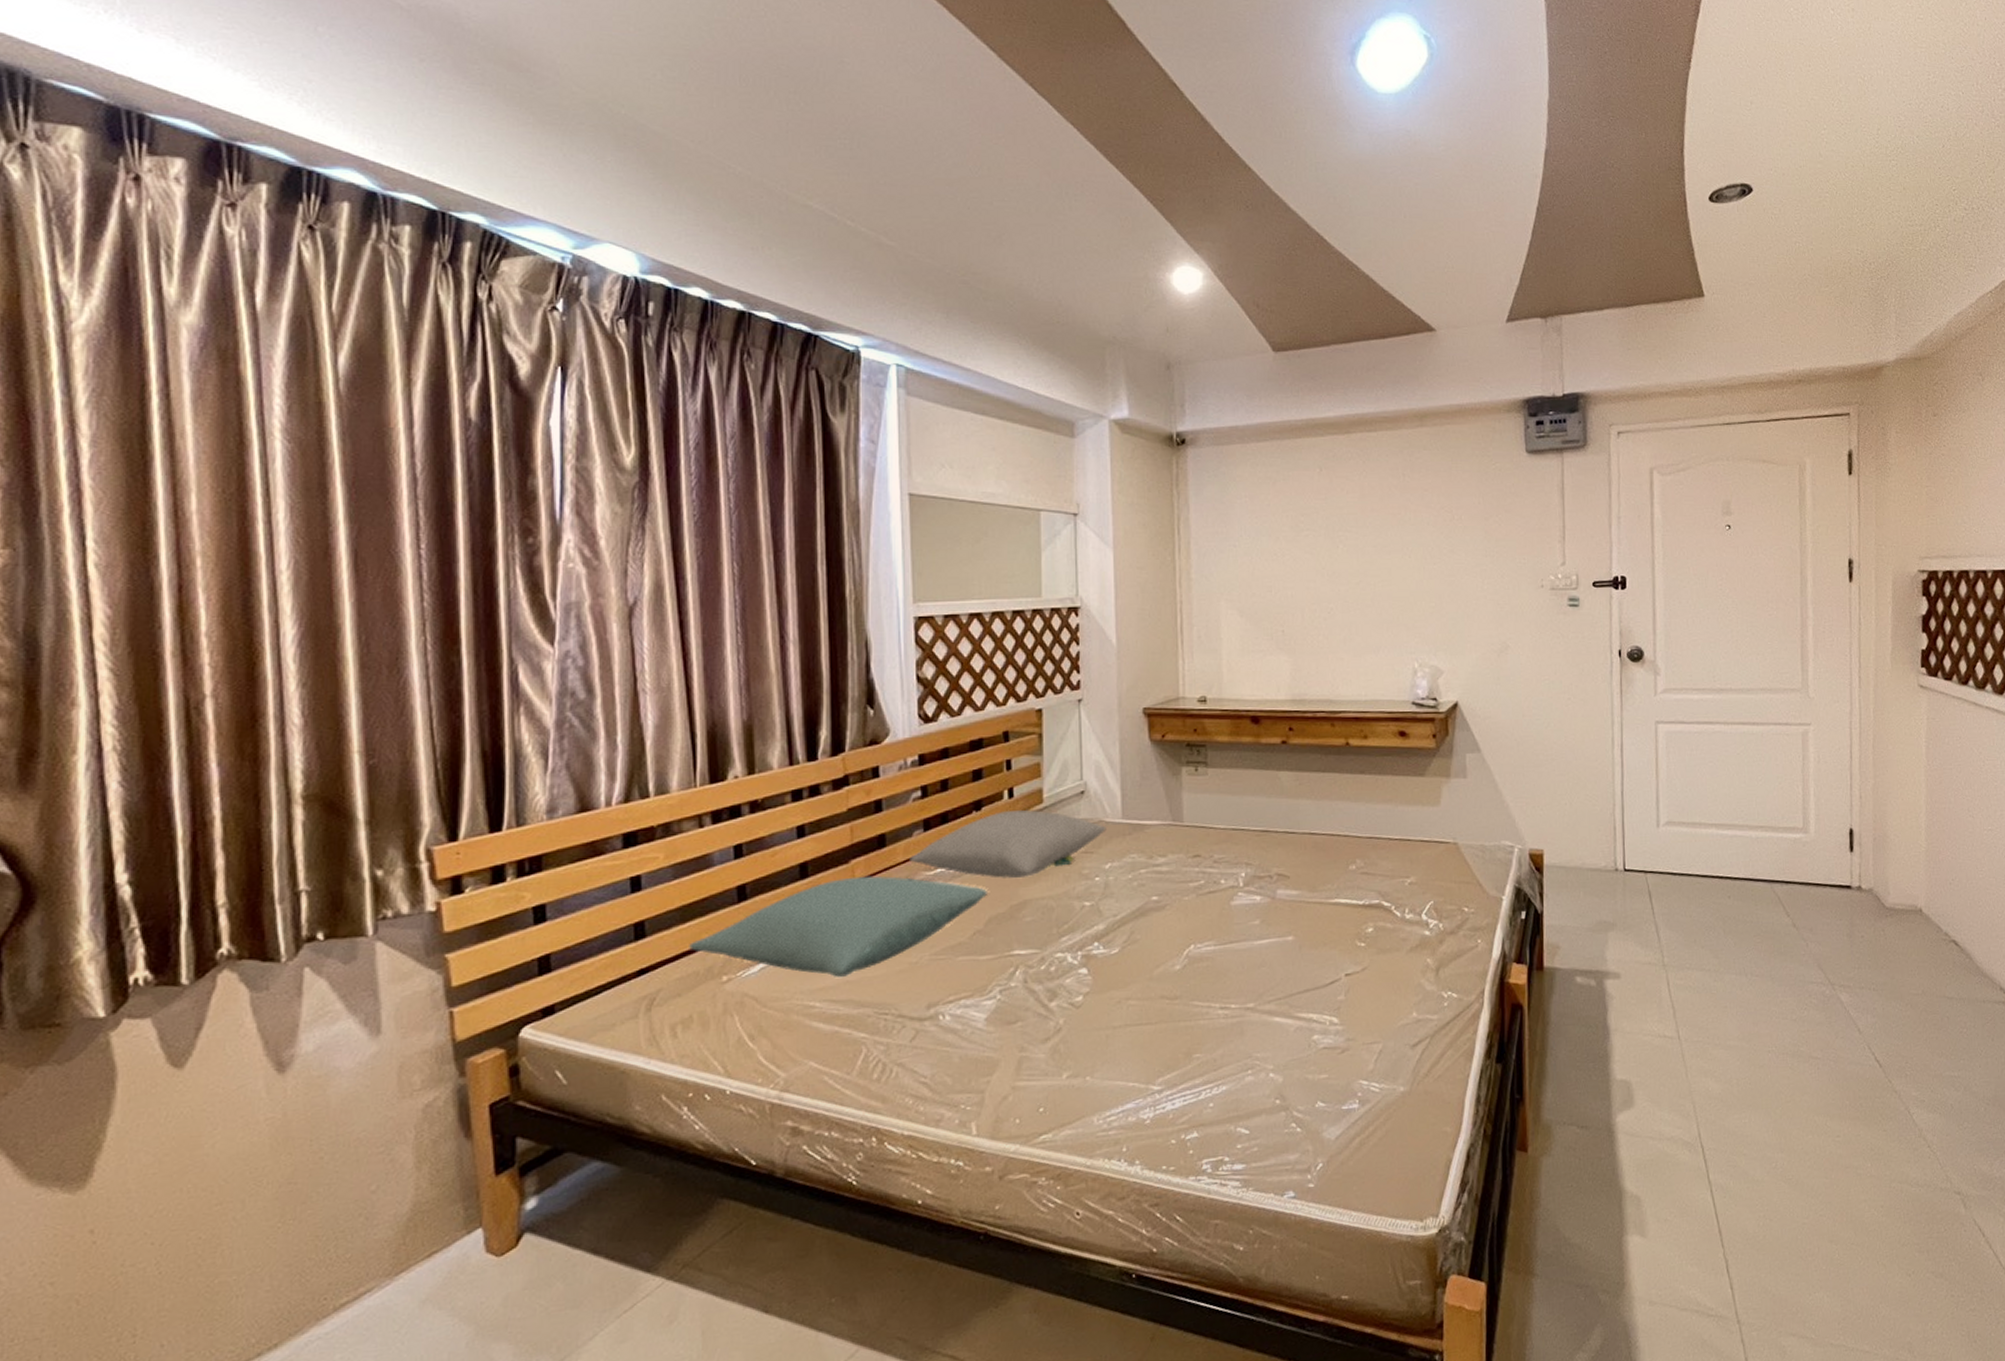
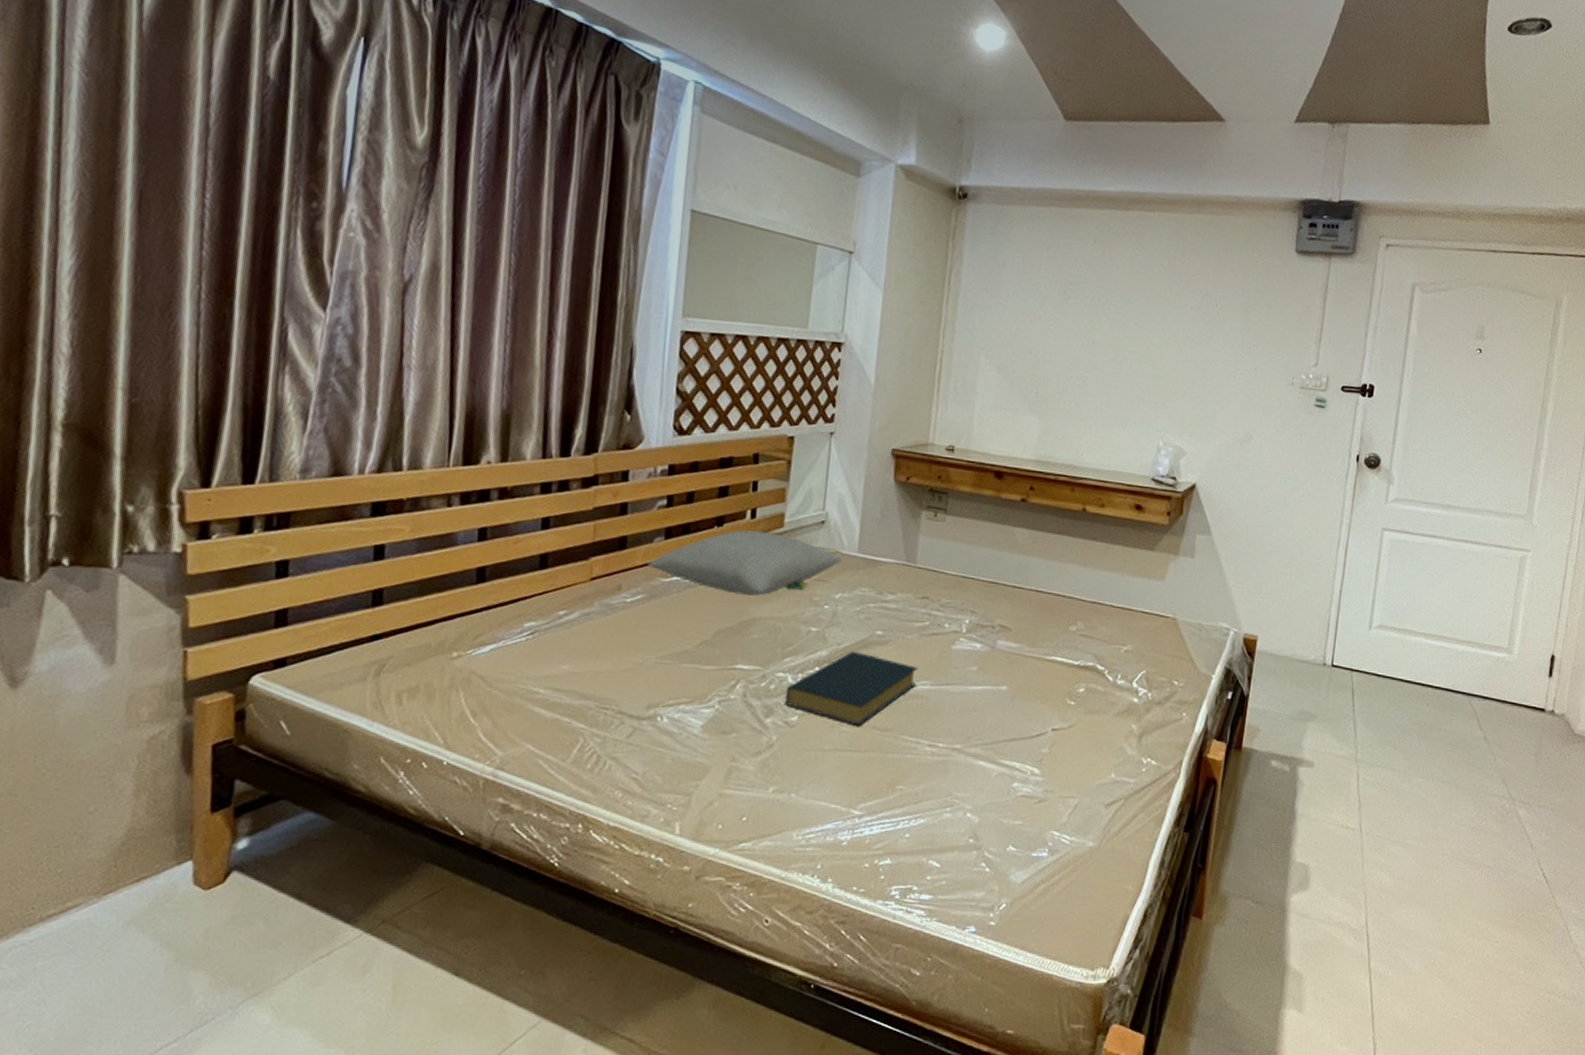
pillow: present [689,876,987,977] -> none [423,573,719,668]
hardback book: none [1066,920,1200,998] -> present [784,650,919,726]

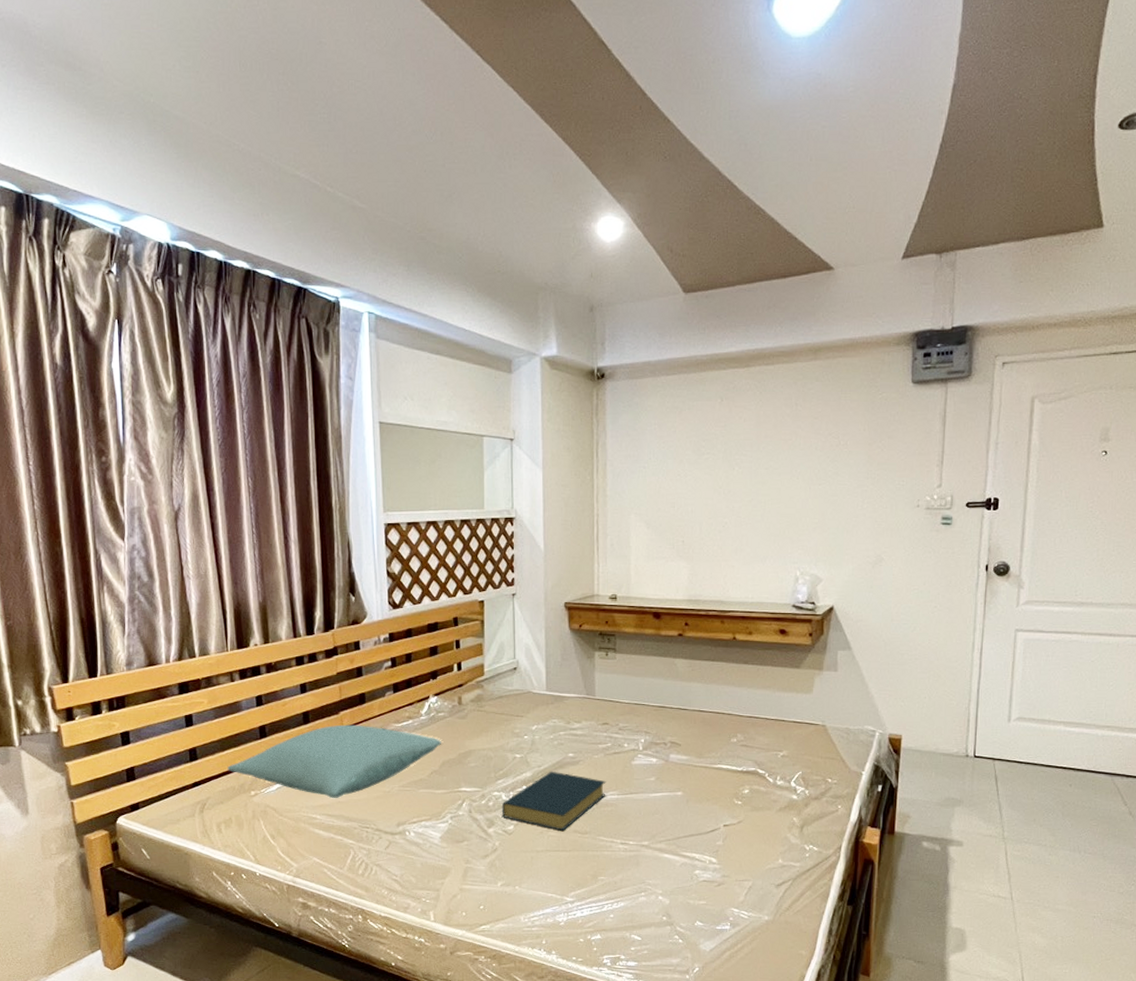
pillow: none [423,573,719,668] -> present [227,724,441,798]
pillow: present [648,529,842,597] -> none [383,679,534,733]

